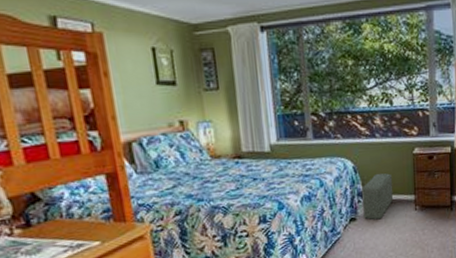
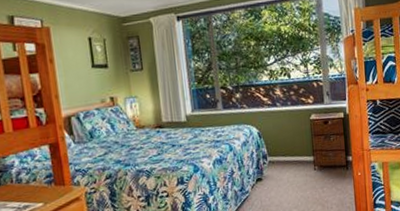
pouf: present [362,173,394,220] -> none [266,137,295,180]

